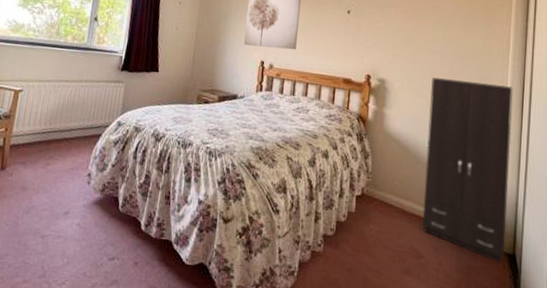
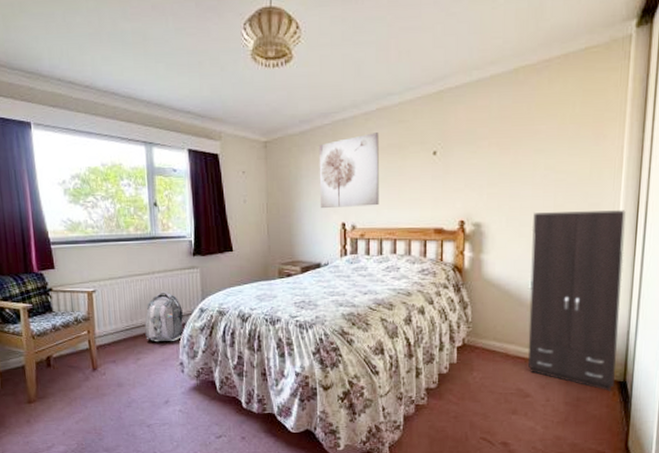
backpack: none [60,100,101,151] -> present [145,291,184,341]

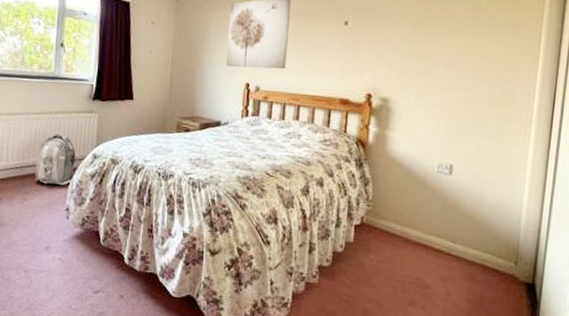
cabinet: present [527,210,626,391] -> none [428,94,541,293]

